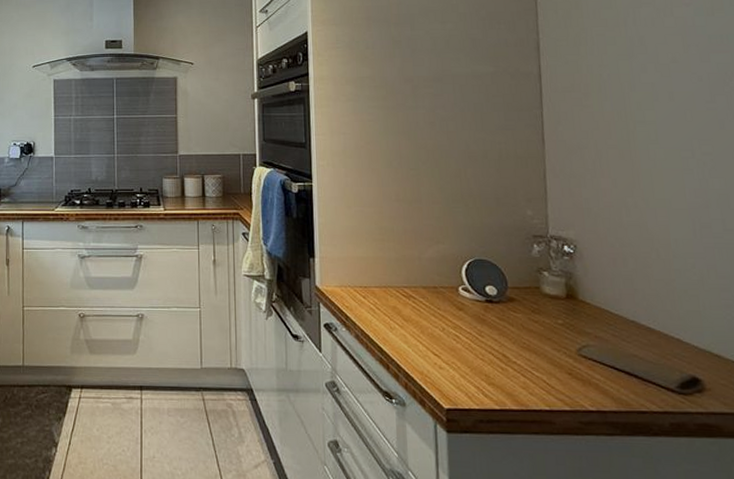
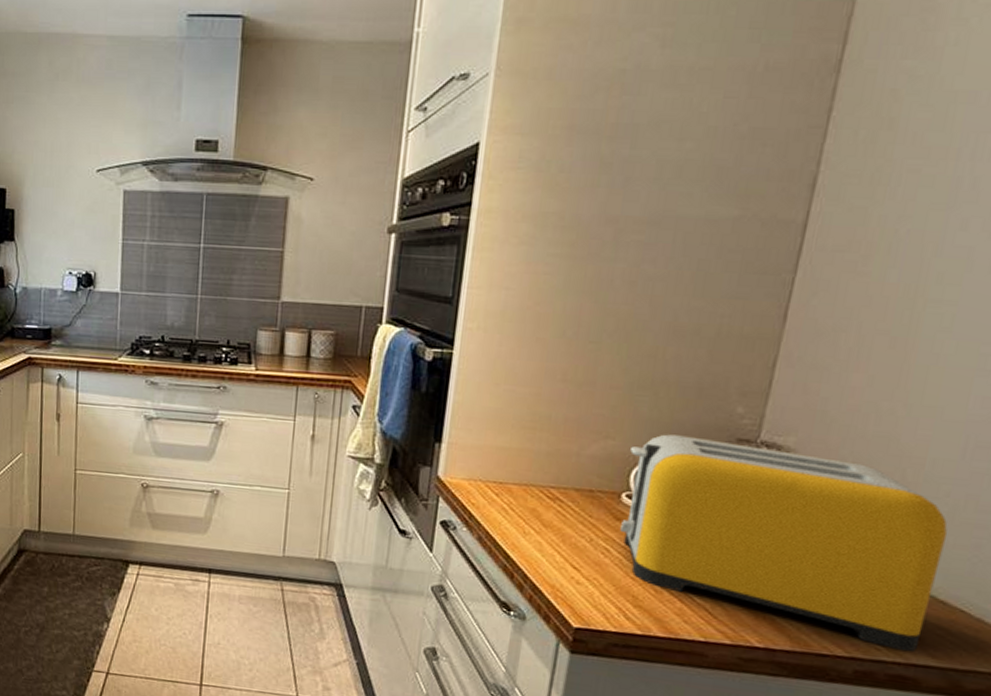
toaster: none [457,236,711,402] -> present [620,434,948,652]

